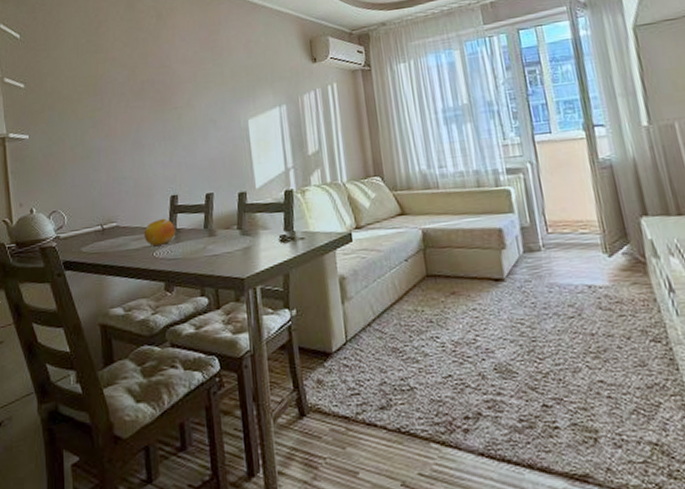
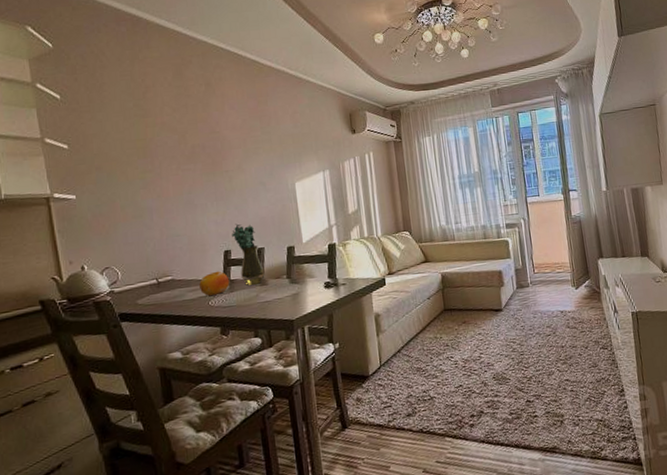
vase: none [179,166,212,237] -> present [232,223,264,286]

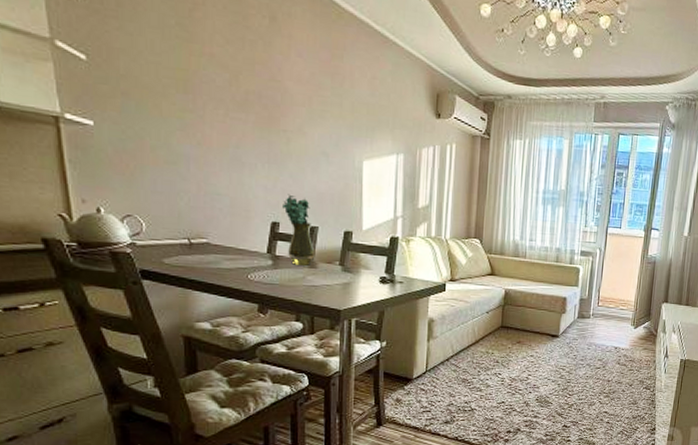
fruit: present [199,271,230,296] -> none [239,243,275,269]

